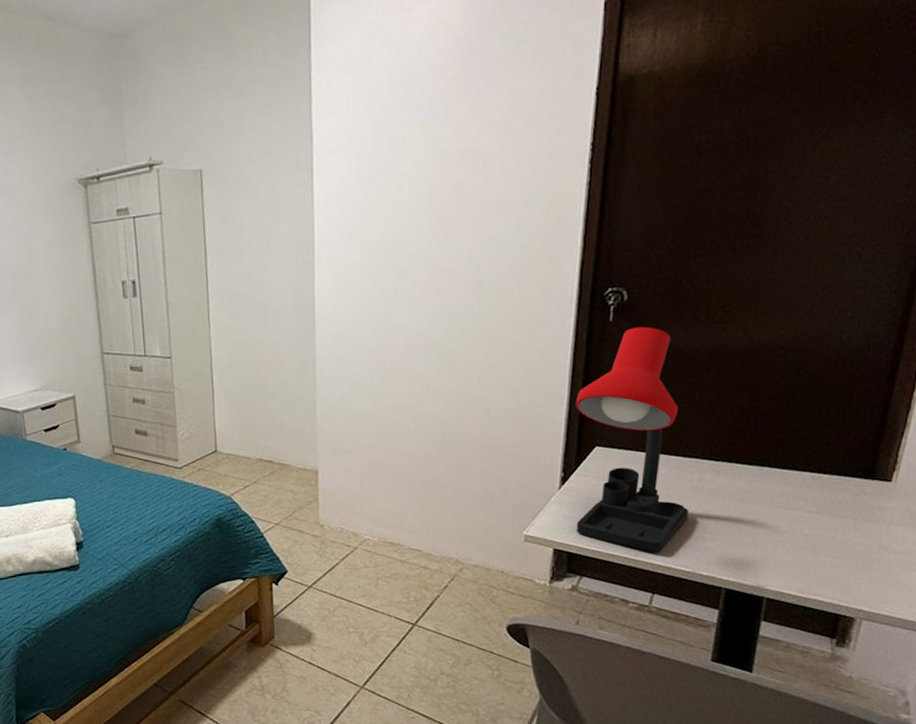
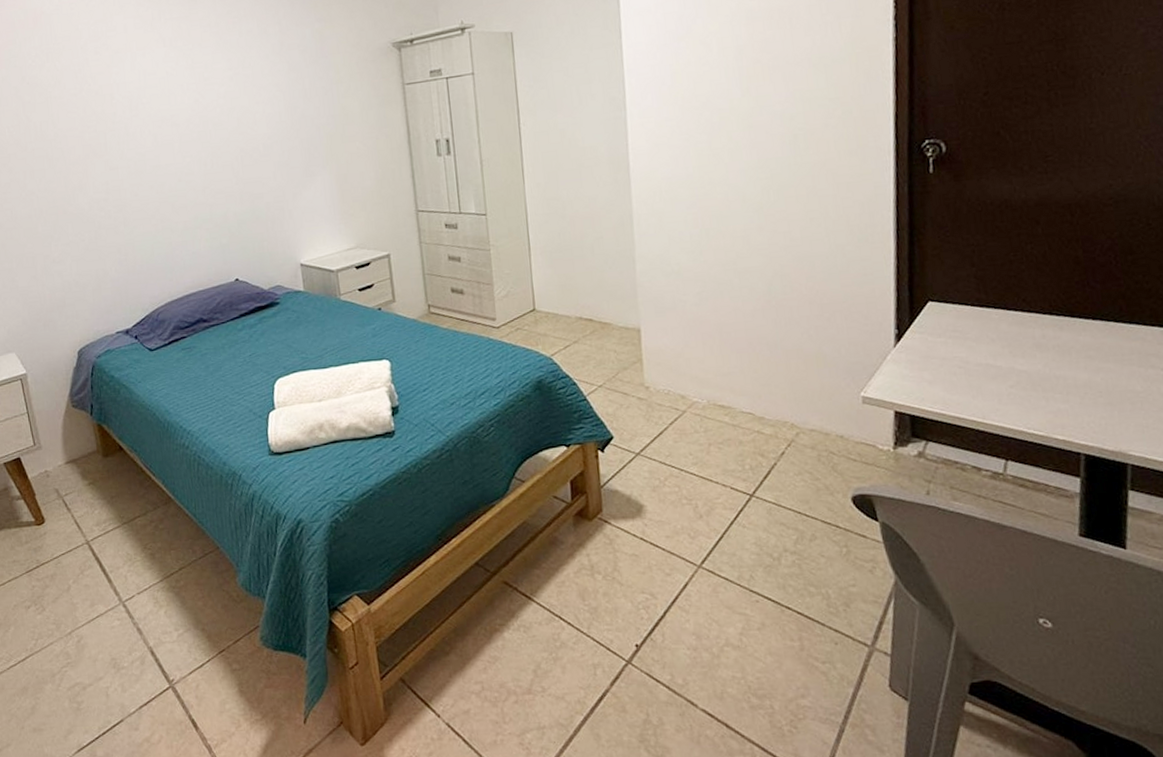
desk lamp: present [575,326,688,552] -> none [903,178,1035,414]

